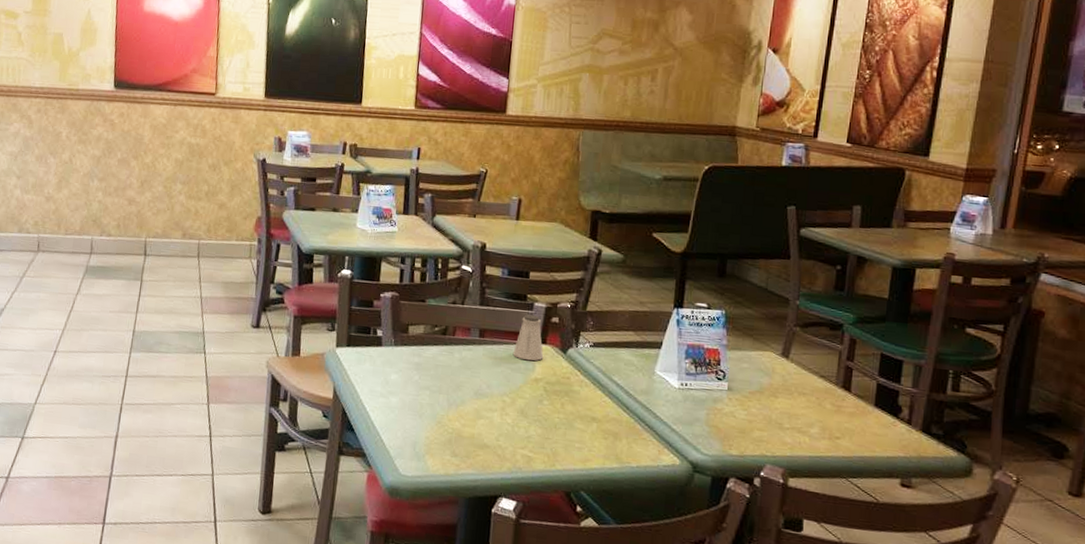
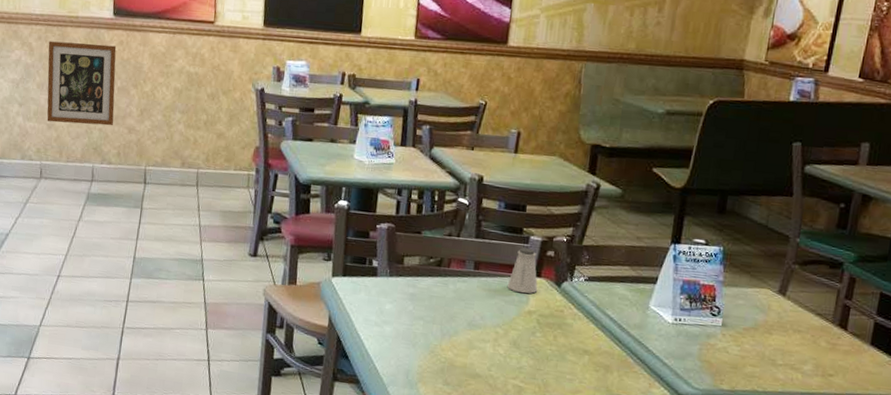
wall art: none [45,113,117,198] -> present [47,41,117,126]

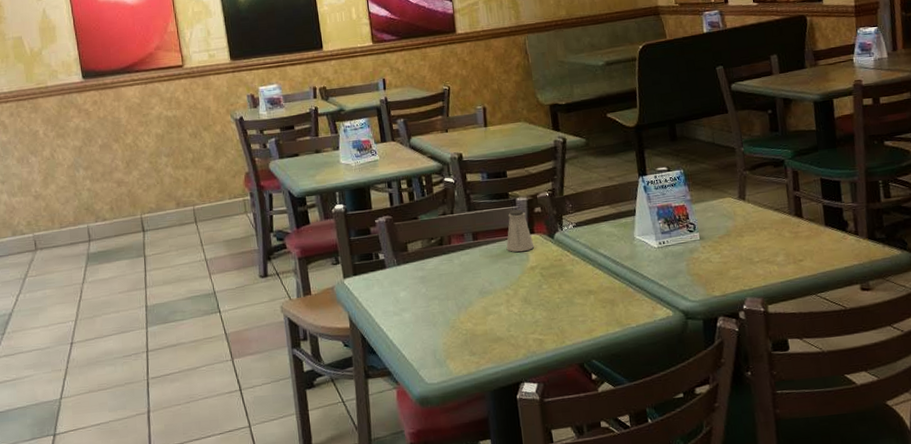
wall art: present [47,41,117,126] -> none [21,106,102,193]

